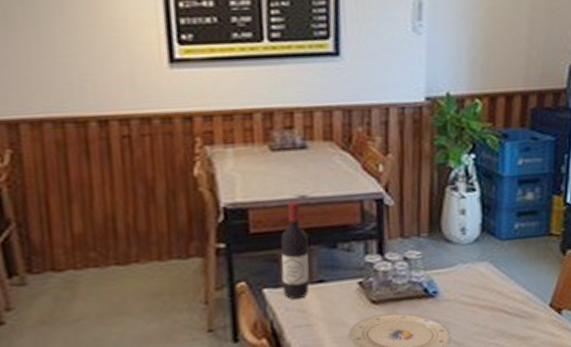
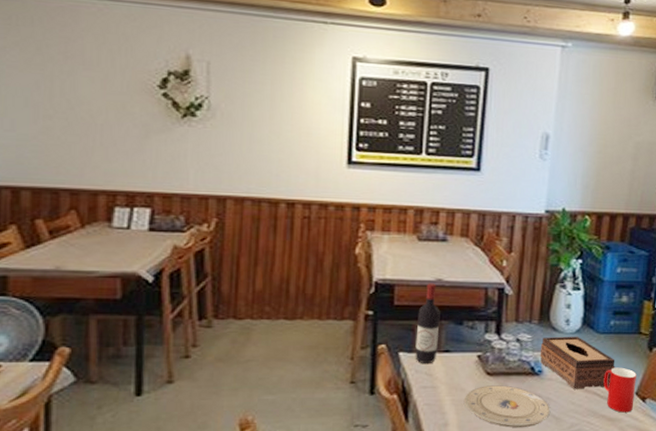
tissue box: none [433,246,523,309] -> present [540,336,615,389]
cup: none [511,277,549,329] -> present [603,367,636,413]

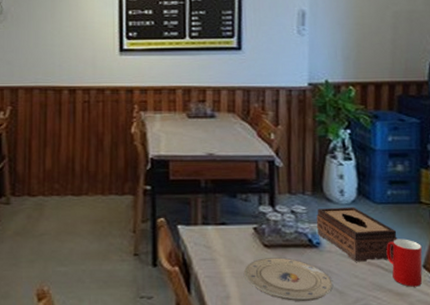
wine bottle: present [415,283,440,364] -> none [192,158,214,237]

